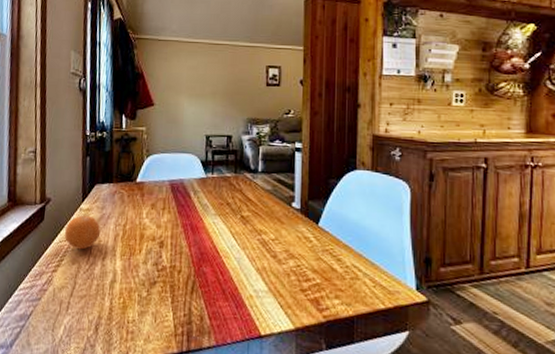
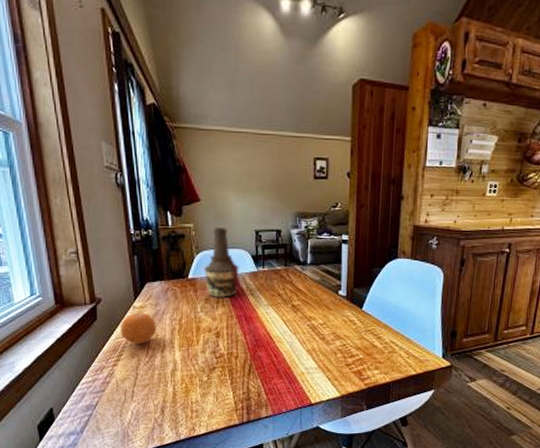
bottle: none [153,131,188,204] -> present [204,227,240,297]

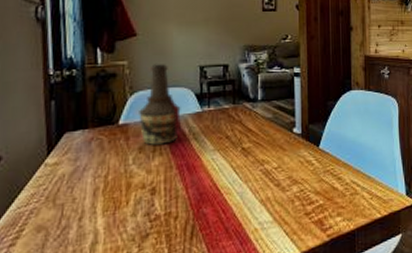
fruit: present [121,312,156,345] -> none [25,170,73,214]

